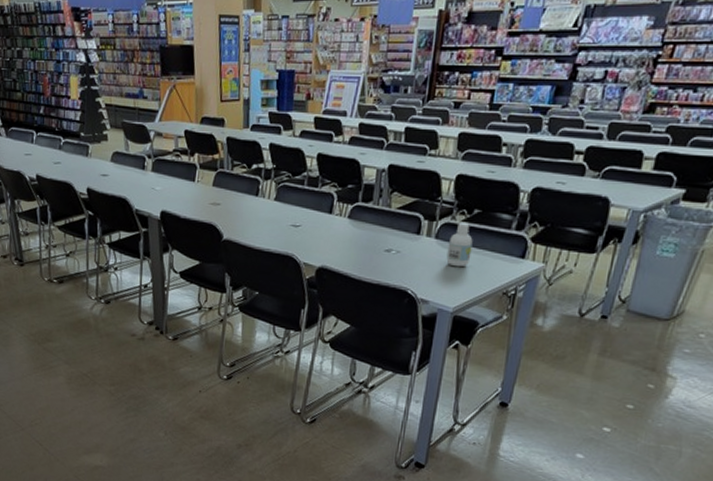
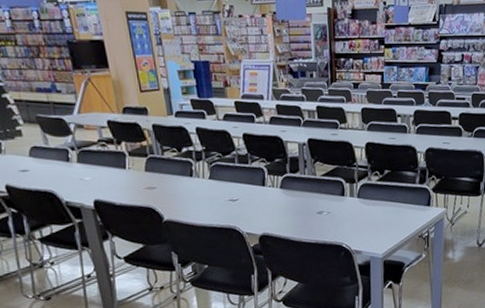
bottle: present [446,221,473,268] -> none [369,181,389,220]

